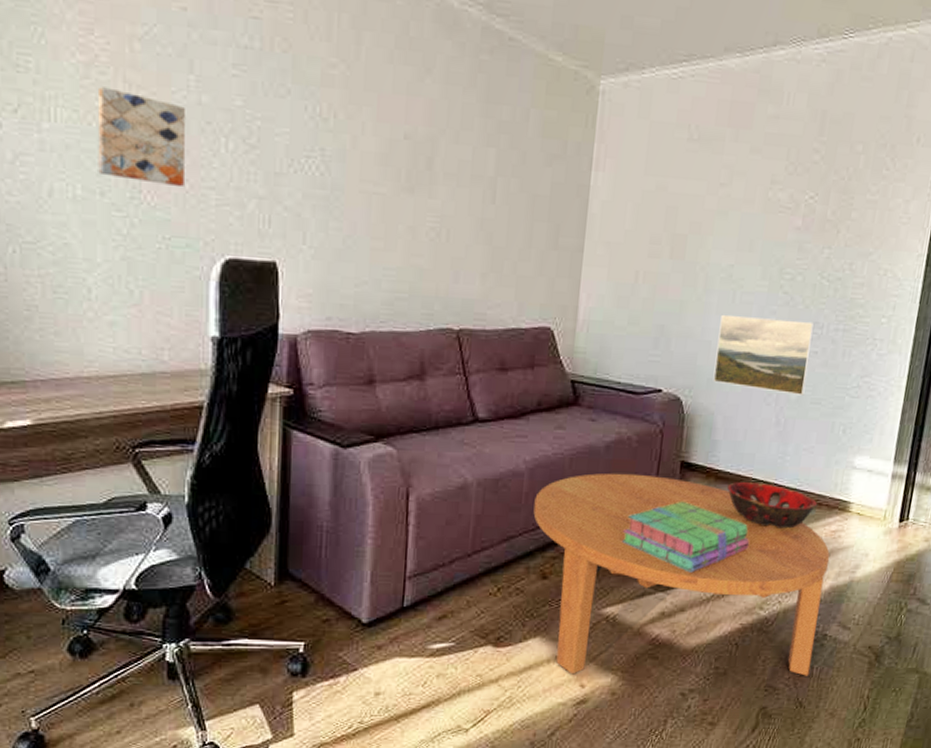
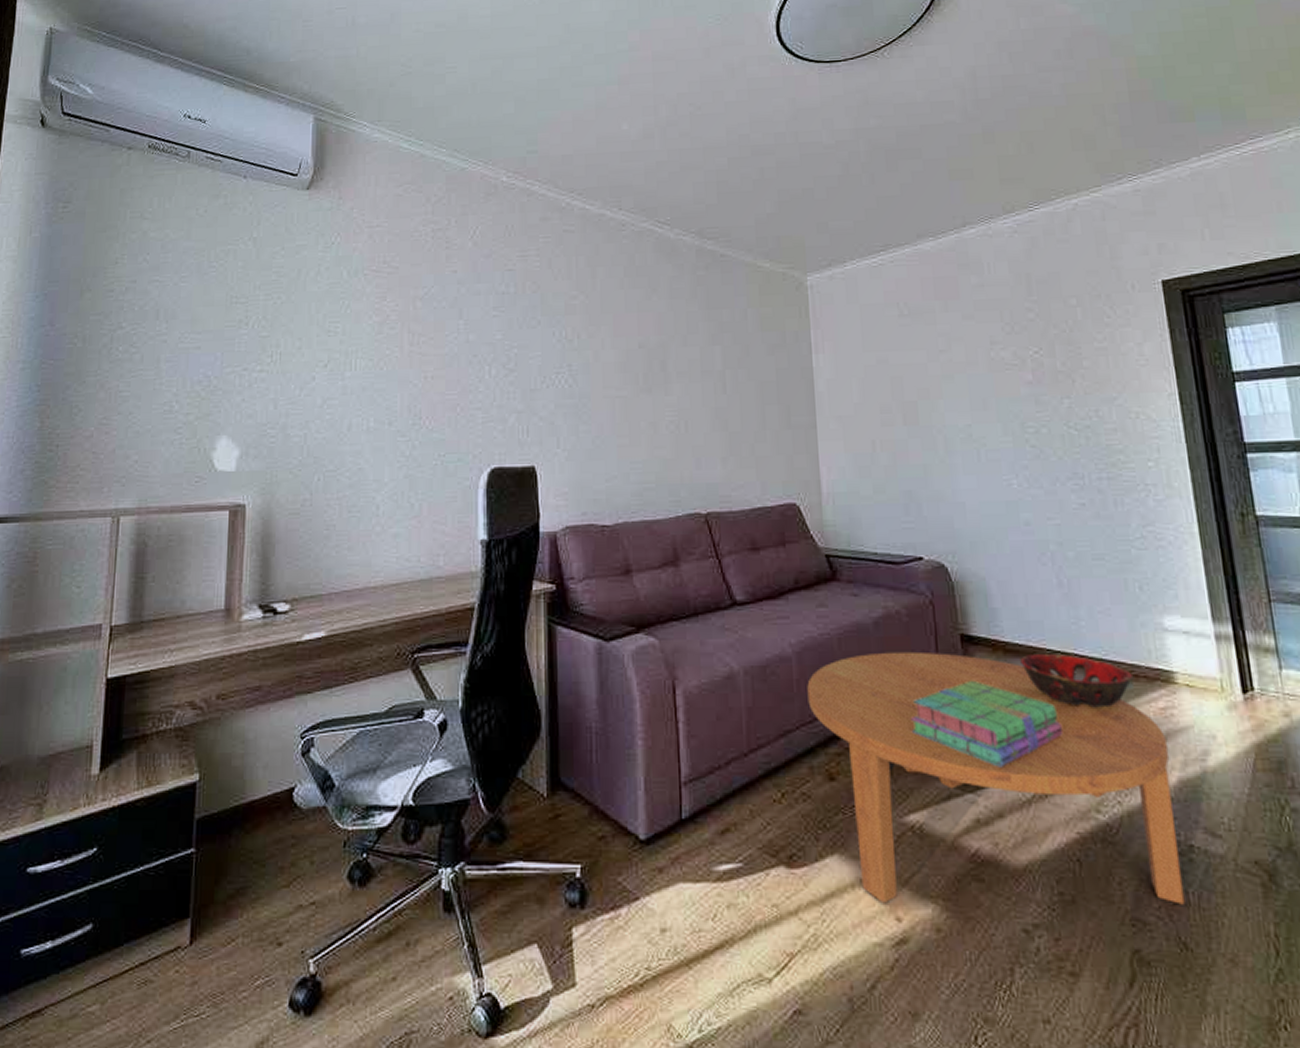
wall art: present [97,86,187,187] -> none [387,338,457,411]
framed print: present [713,314,815,396] -> none [969,473,1082,552]

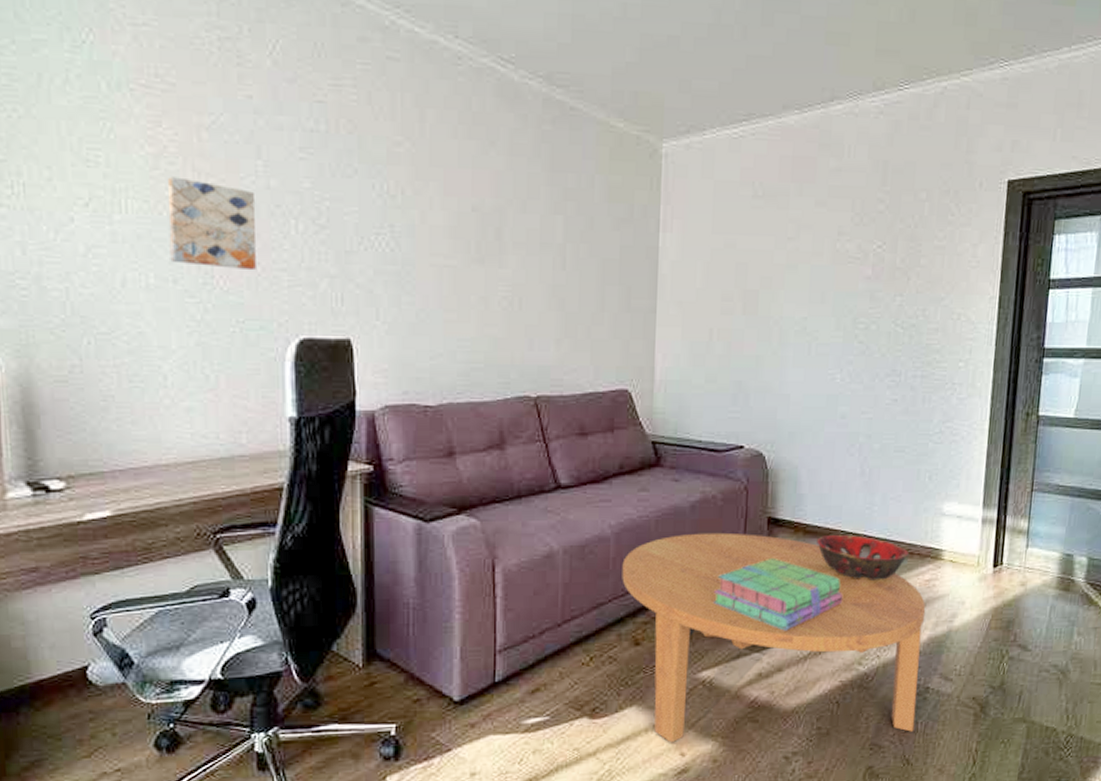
wall art: none [387,338,457,411] -> present [167,176,256,271]

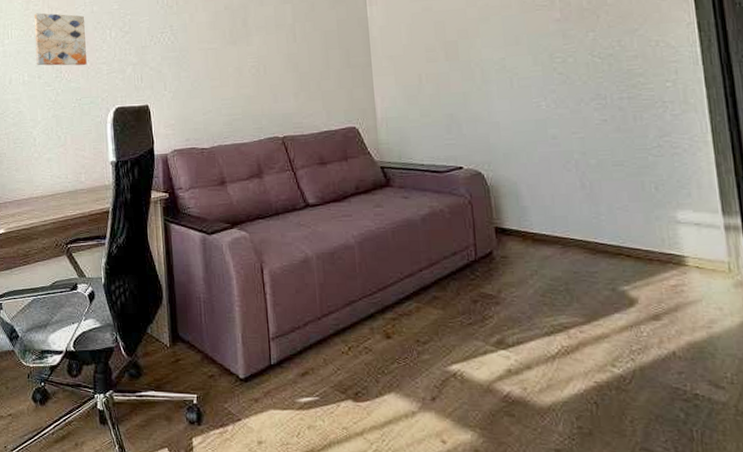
coffee table: present [622,532,926,743] -> none [367,241,690,440]
stack of books: present [713,557,843,631] -> none [452,263,584,331]
decorative bowl: present [817,534,910,581] -> none [547,241,648,285]

